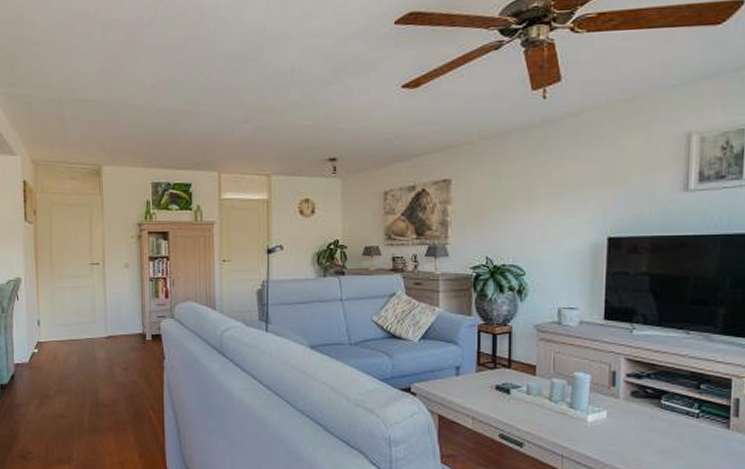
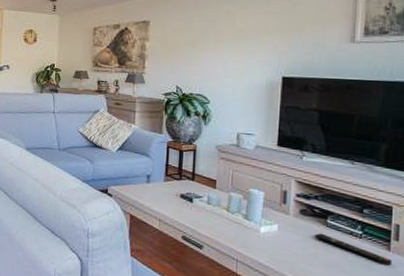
remote control: none [647,416,731,445] -> present [314,233,392,266]

